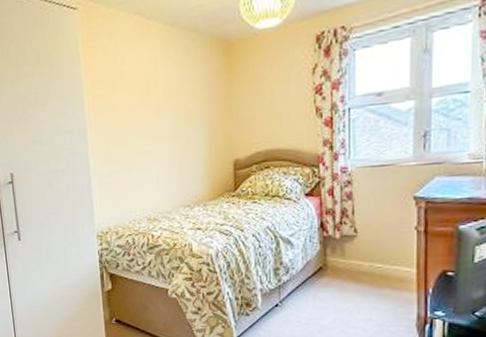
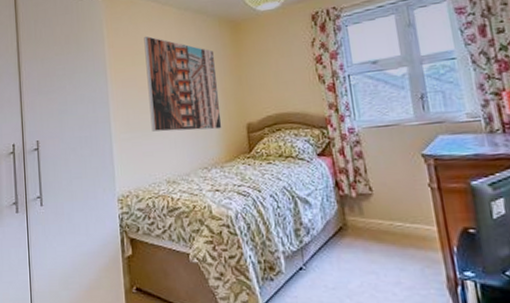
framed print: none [125,56,208,167] -> present [144,35,222,132]

